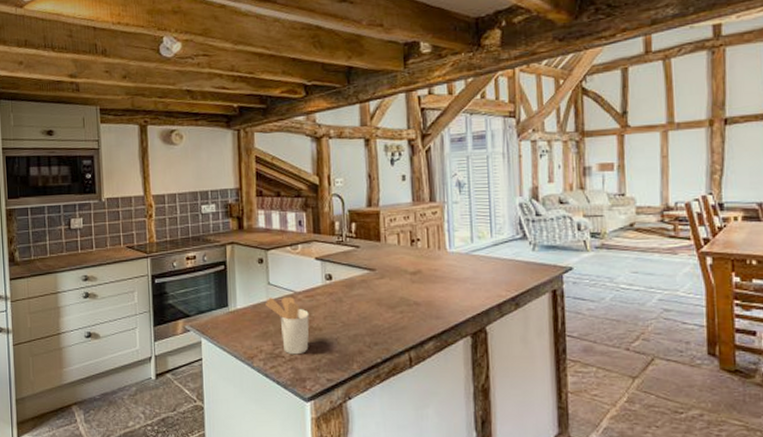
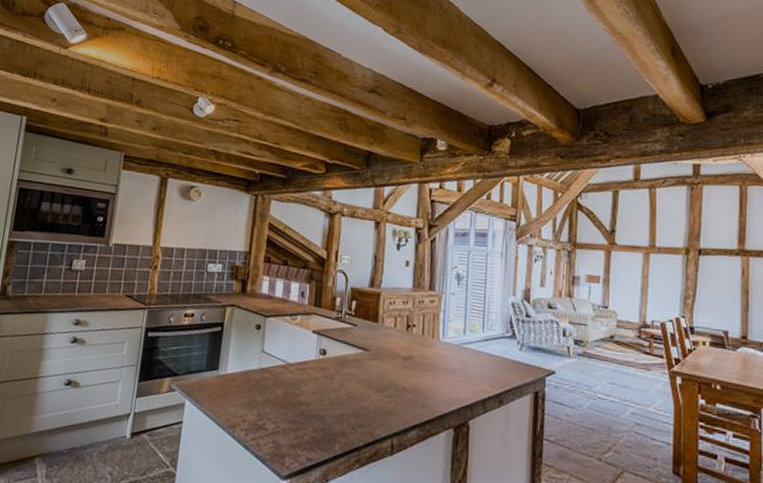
utensil holder: present [266,297,309,355] -> none [256,366,298,429]

